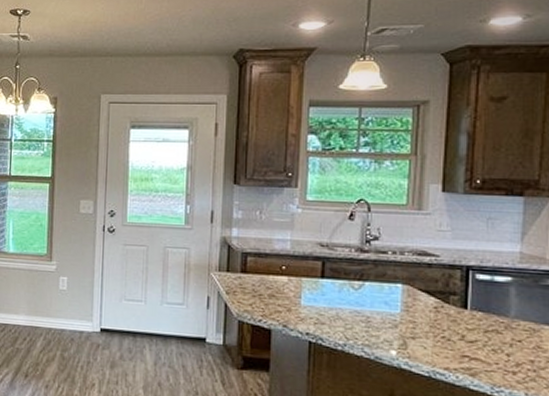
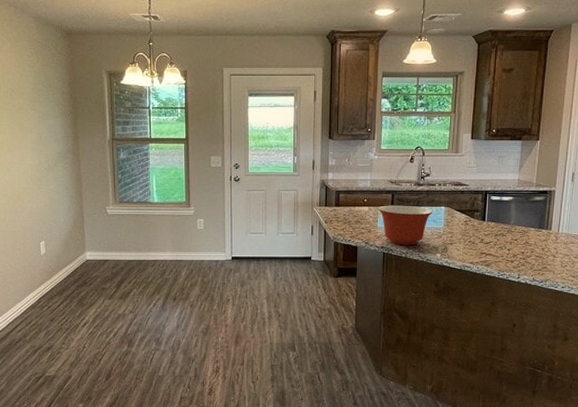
mixing bowl: none [302,276,383,335] -> present [378,205,432,245]

